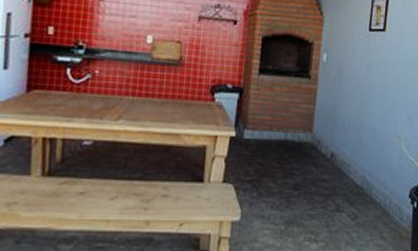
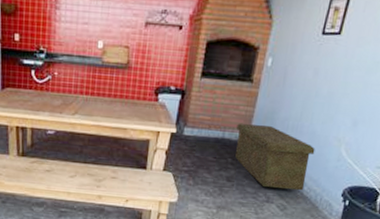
storage bench: none [299,123,378,195] -> present [235,123,315,191]

